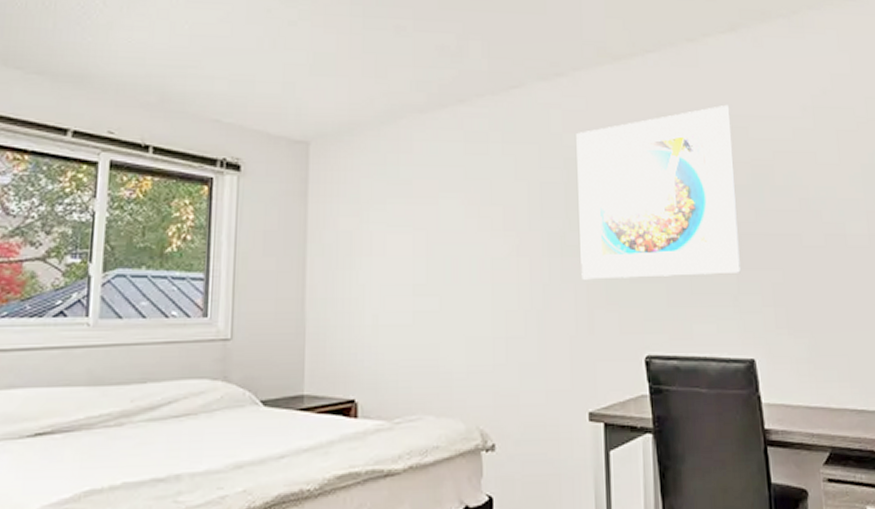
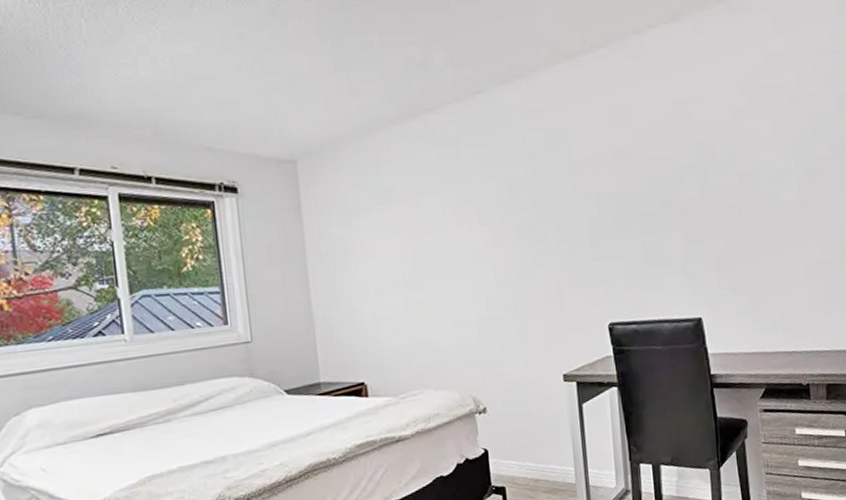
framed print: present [576,104,742,280] -> none [537,92,689,263]

